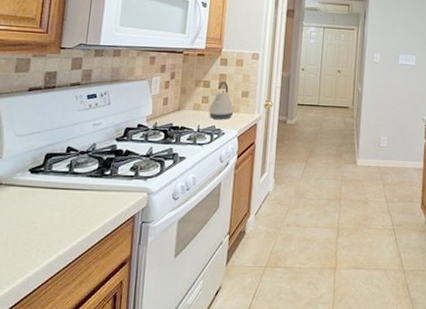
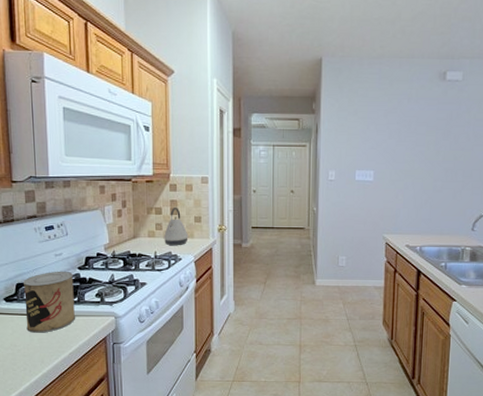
tin can: none [48,141,109,209] -> present [22,271,76,333]

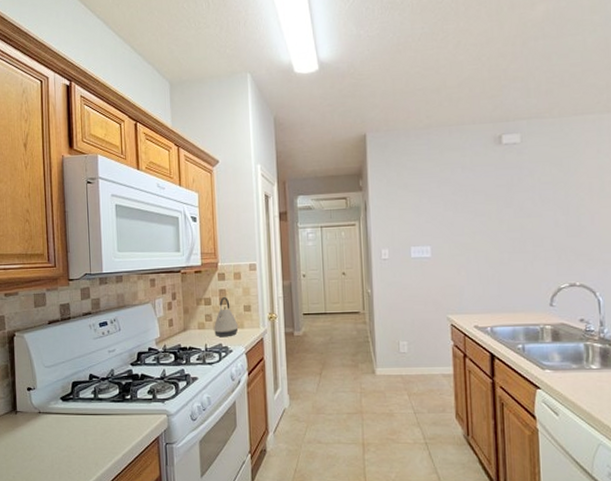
tin can: present [22,271,76,333] -> none [78,367,129,433]

